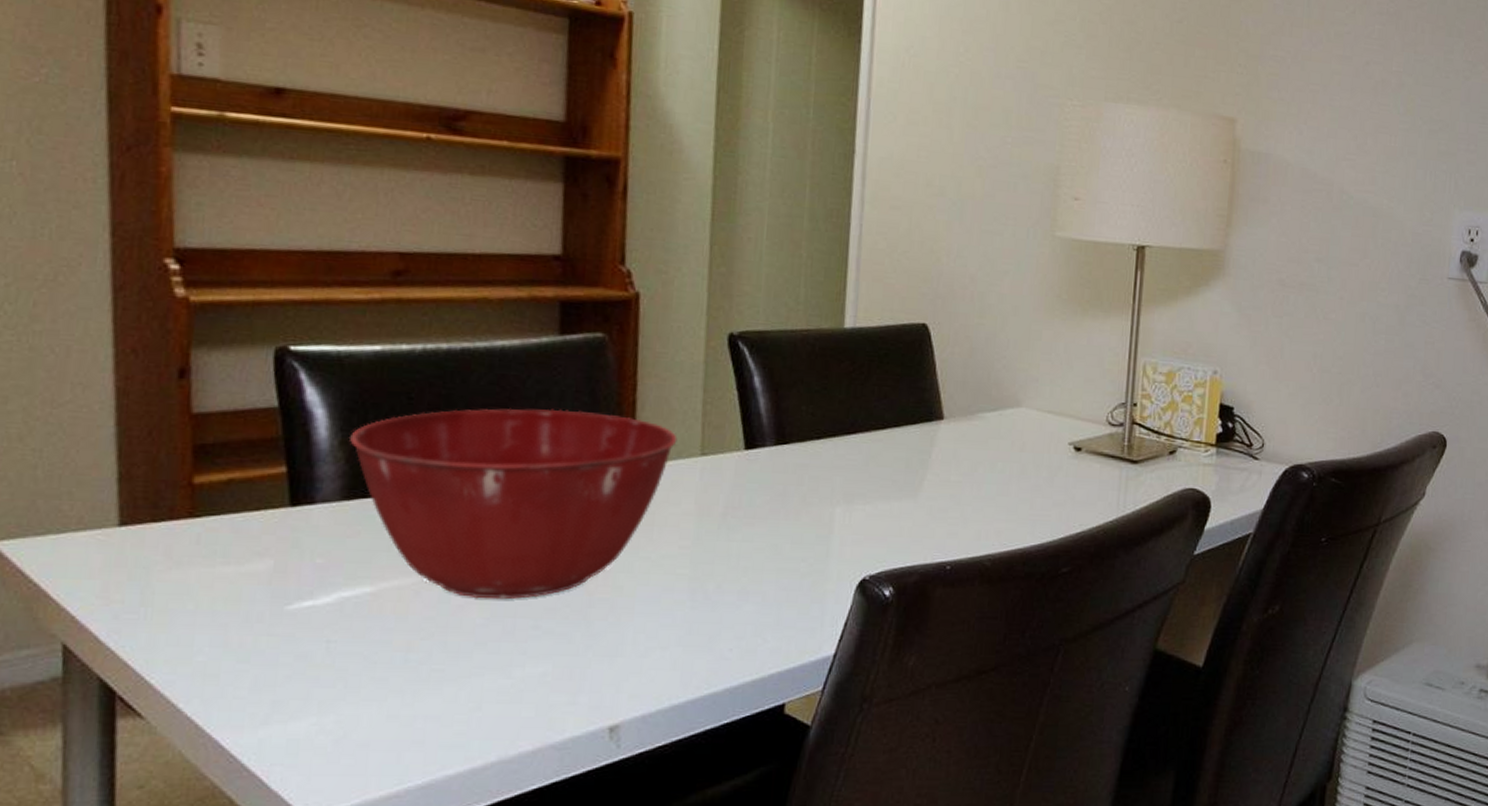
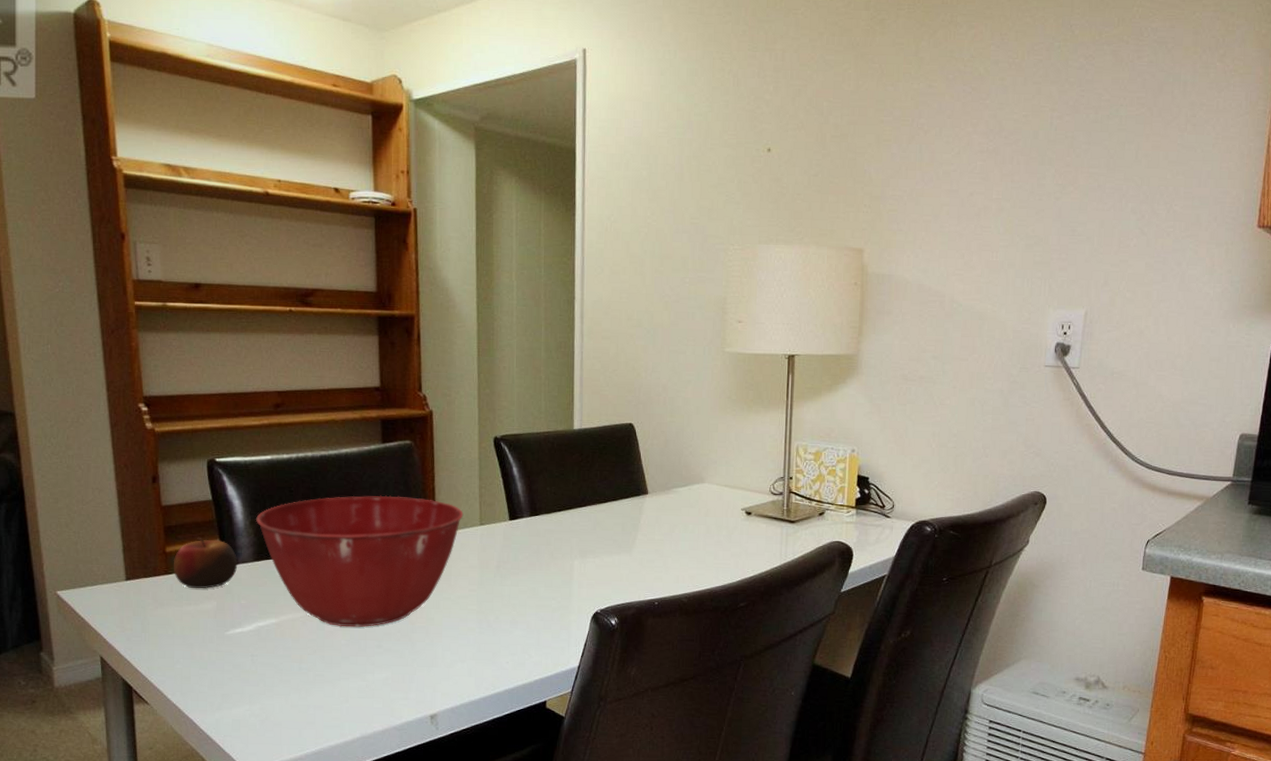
apple: none [203,463,315,541] -> present [173,538,238,589]

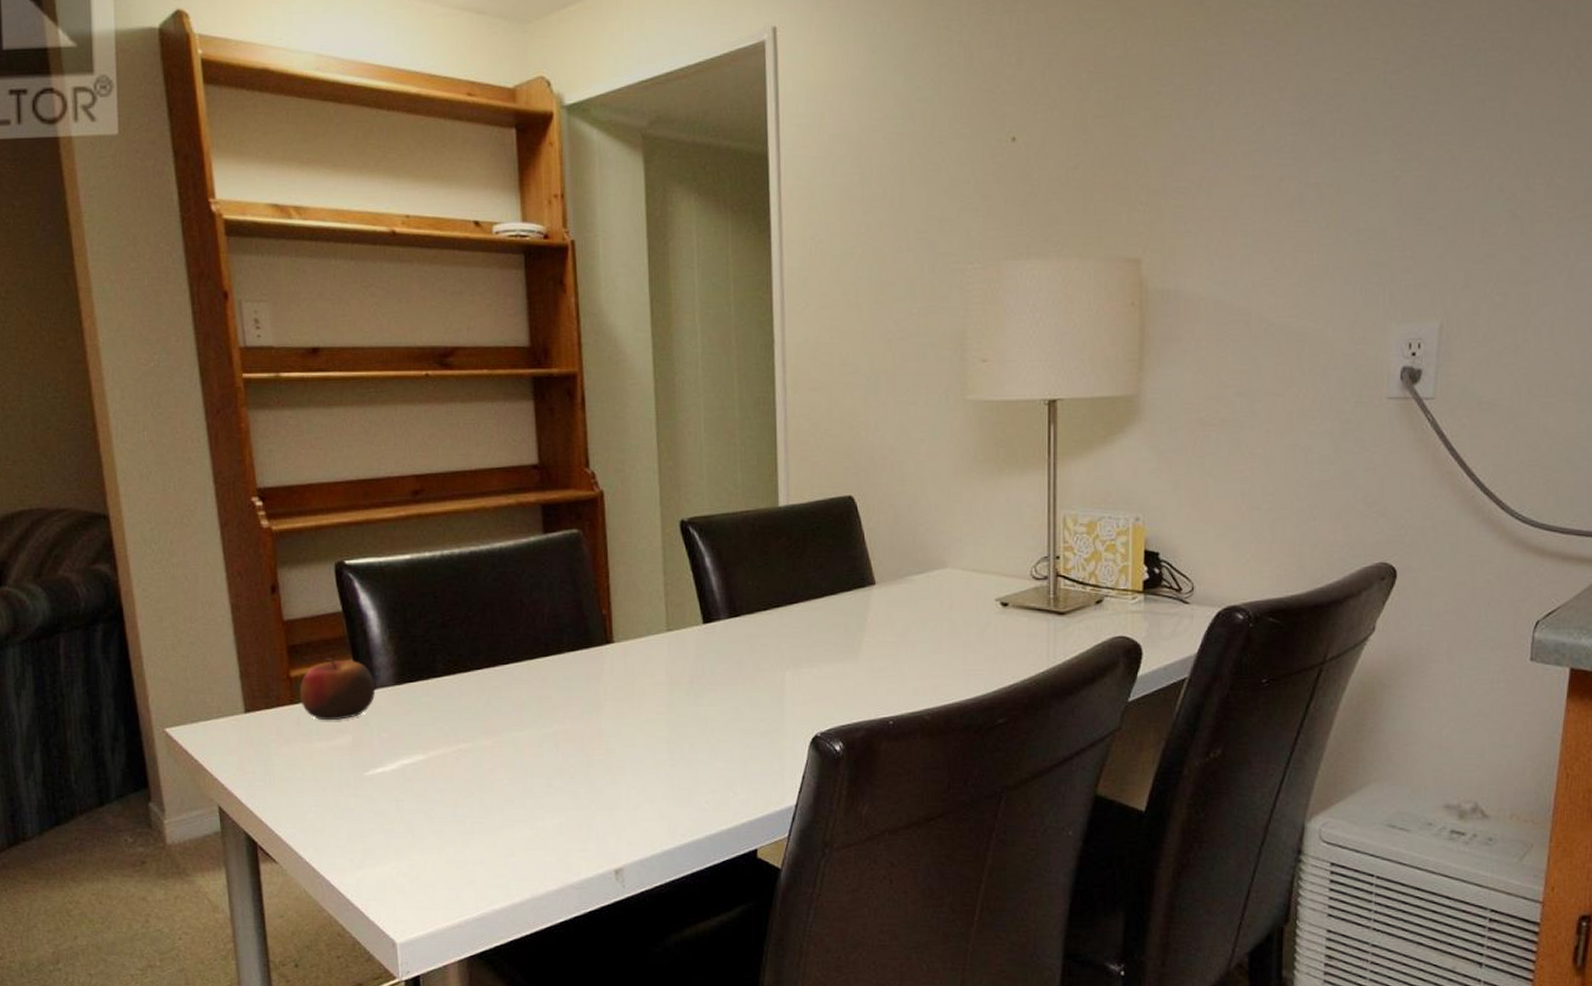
mixing bowl: present [255,495,464,627] -> none [394,598,646,763]

